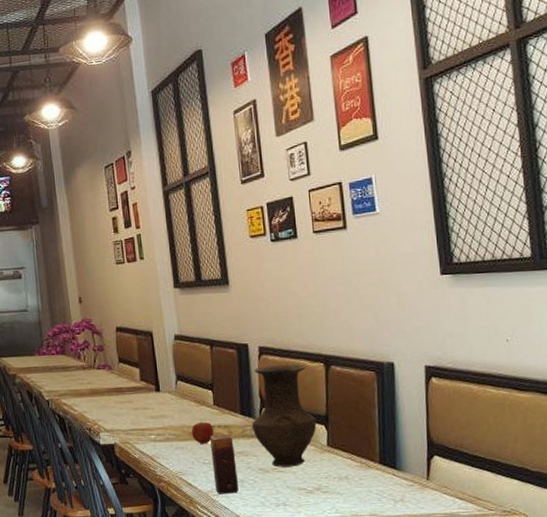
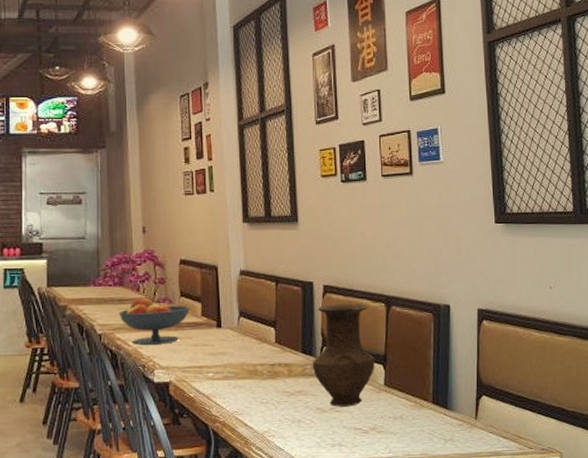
fruit bowl: none [63,364,129,410] -> present [119,297,190,345]
apple: present [192,421,214,444] -> none [251,358,273,383]
candle: present [210,434,239,494] -> none [270,373,295,435]

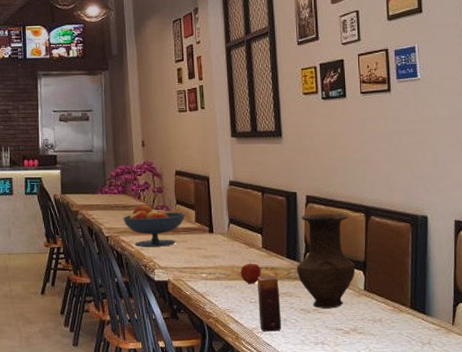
apple: none [251,358,273,383] -> present [241,262,261,284]
candle: none [270,373,295,435] -> present [258,276,281,332]

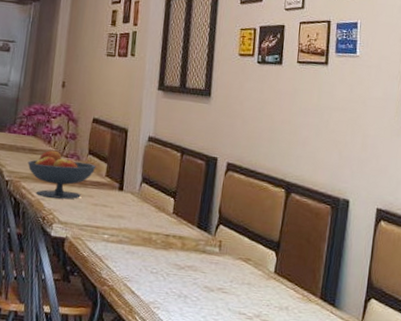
apple: present [241,262,261,284] -> none [145,227,168,252]
candle: present [258,276,281,332] -> none [157,244,185,308]
vase: present [296,213,356,308] -> none [205,182,269,290]

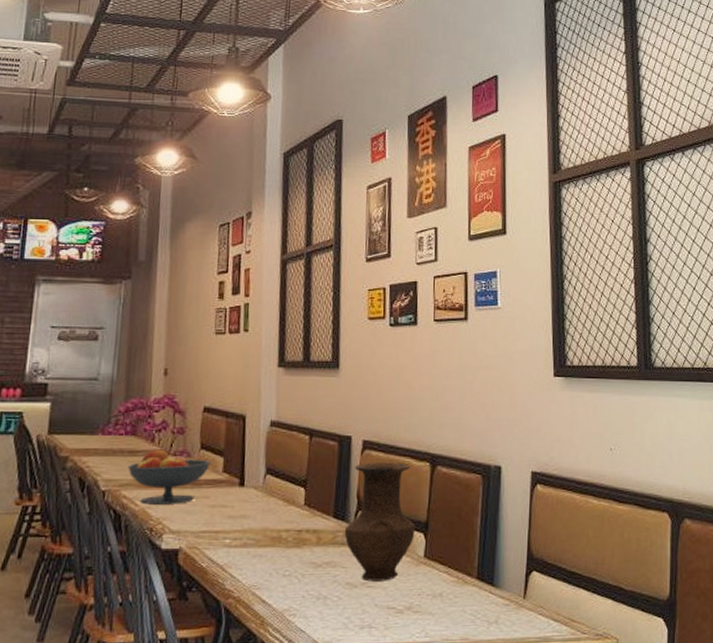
vase: none [205,182,269,290] -> present [344,462,416,582]

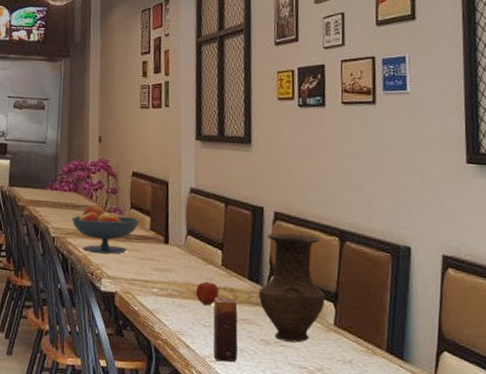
apple: none [274,523,300,552] -> present [196,280,218,306]
candle: none [293,541,321,614] -> present [213,297,238,362]

